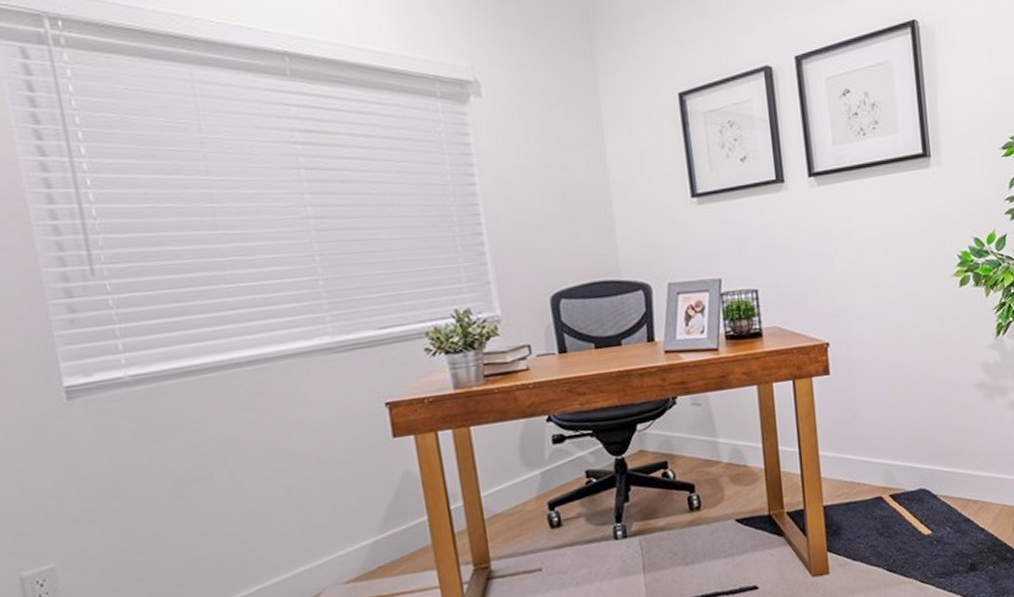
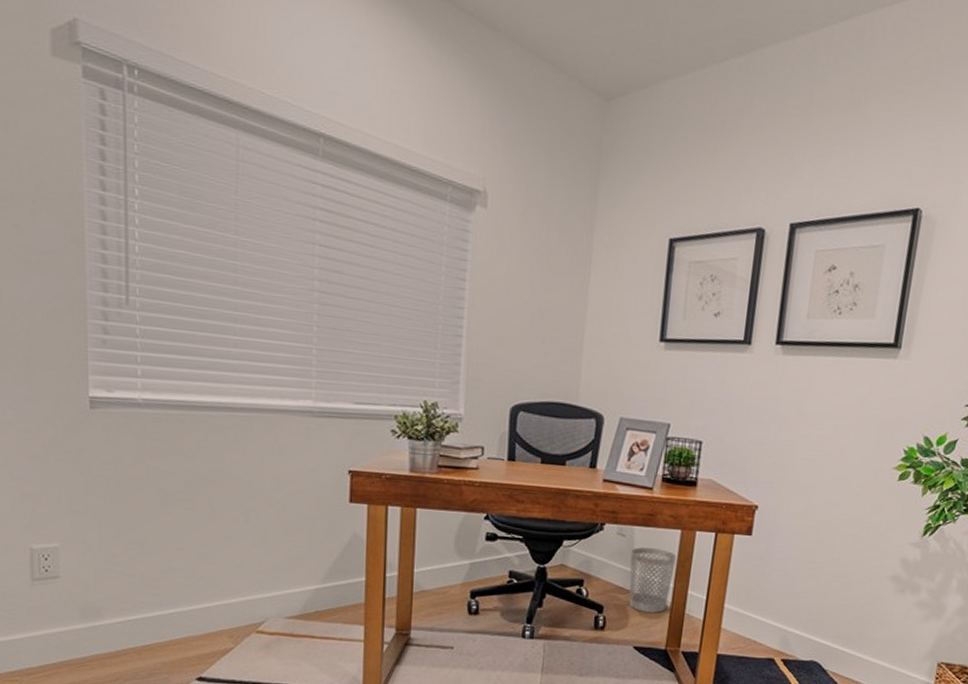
wastebasket: none [710,409,760,481] -> present [629,547,676,613]

